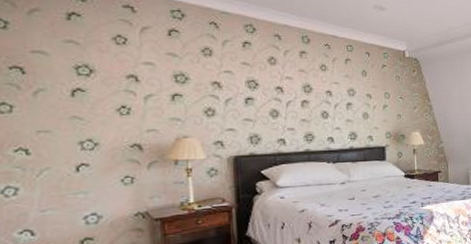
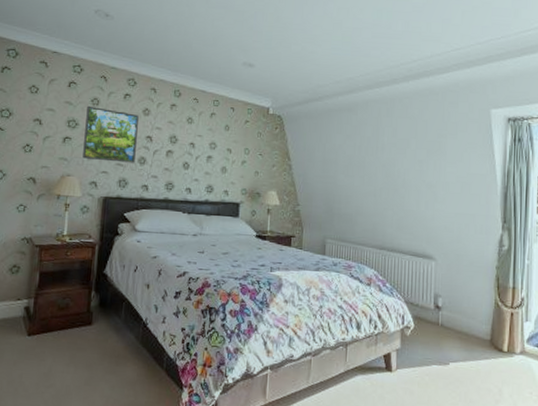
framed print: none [197,56,266,118] -> present [82,105,139,163]

